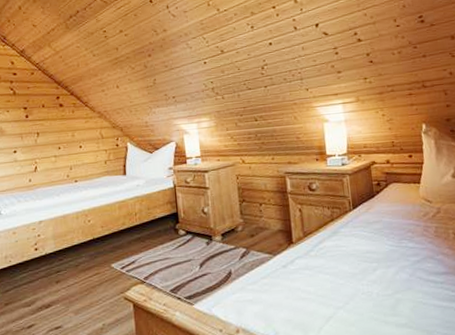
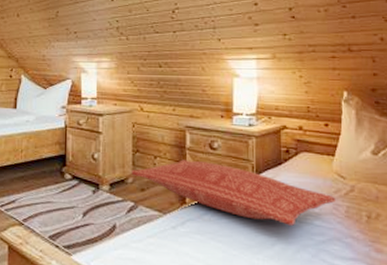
pillow: none [240,202,425,251] -> present [131,159,336,226]

